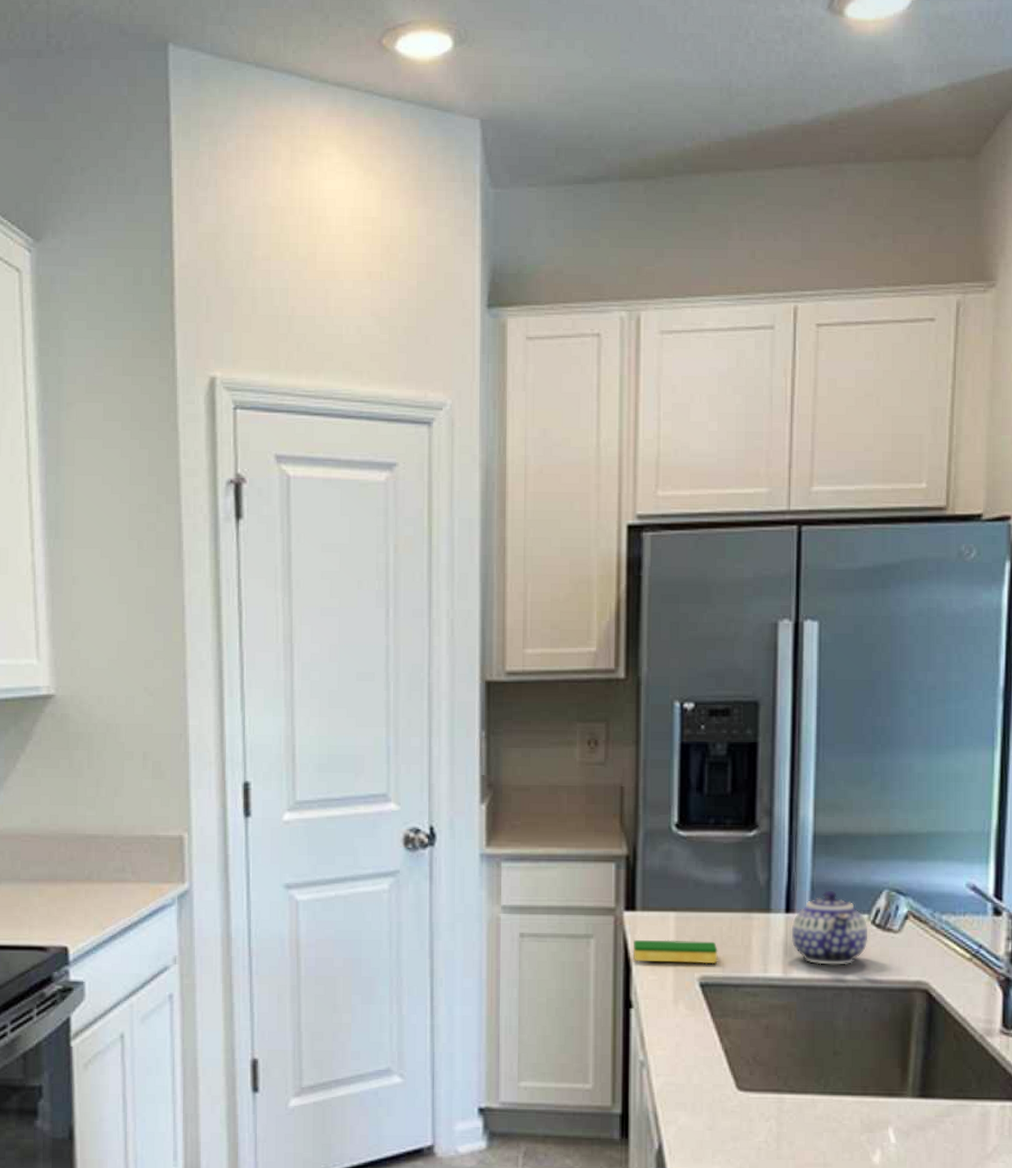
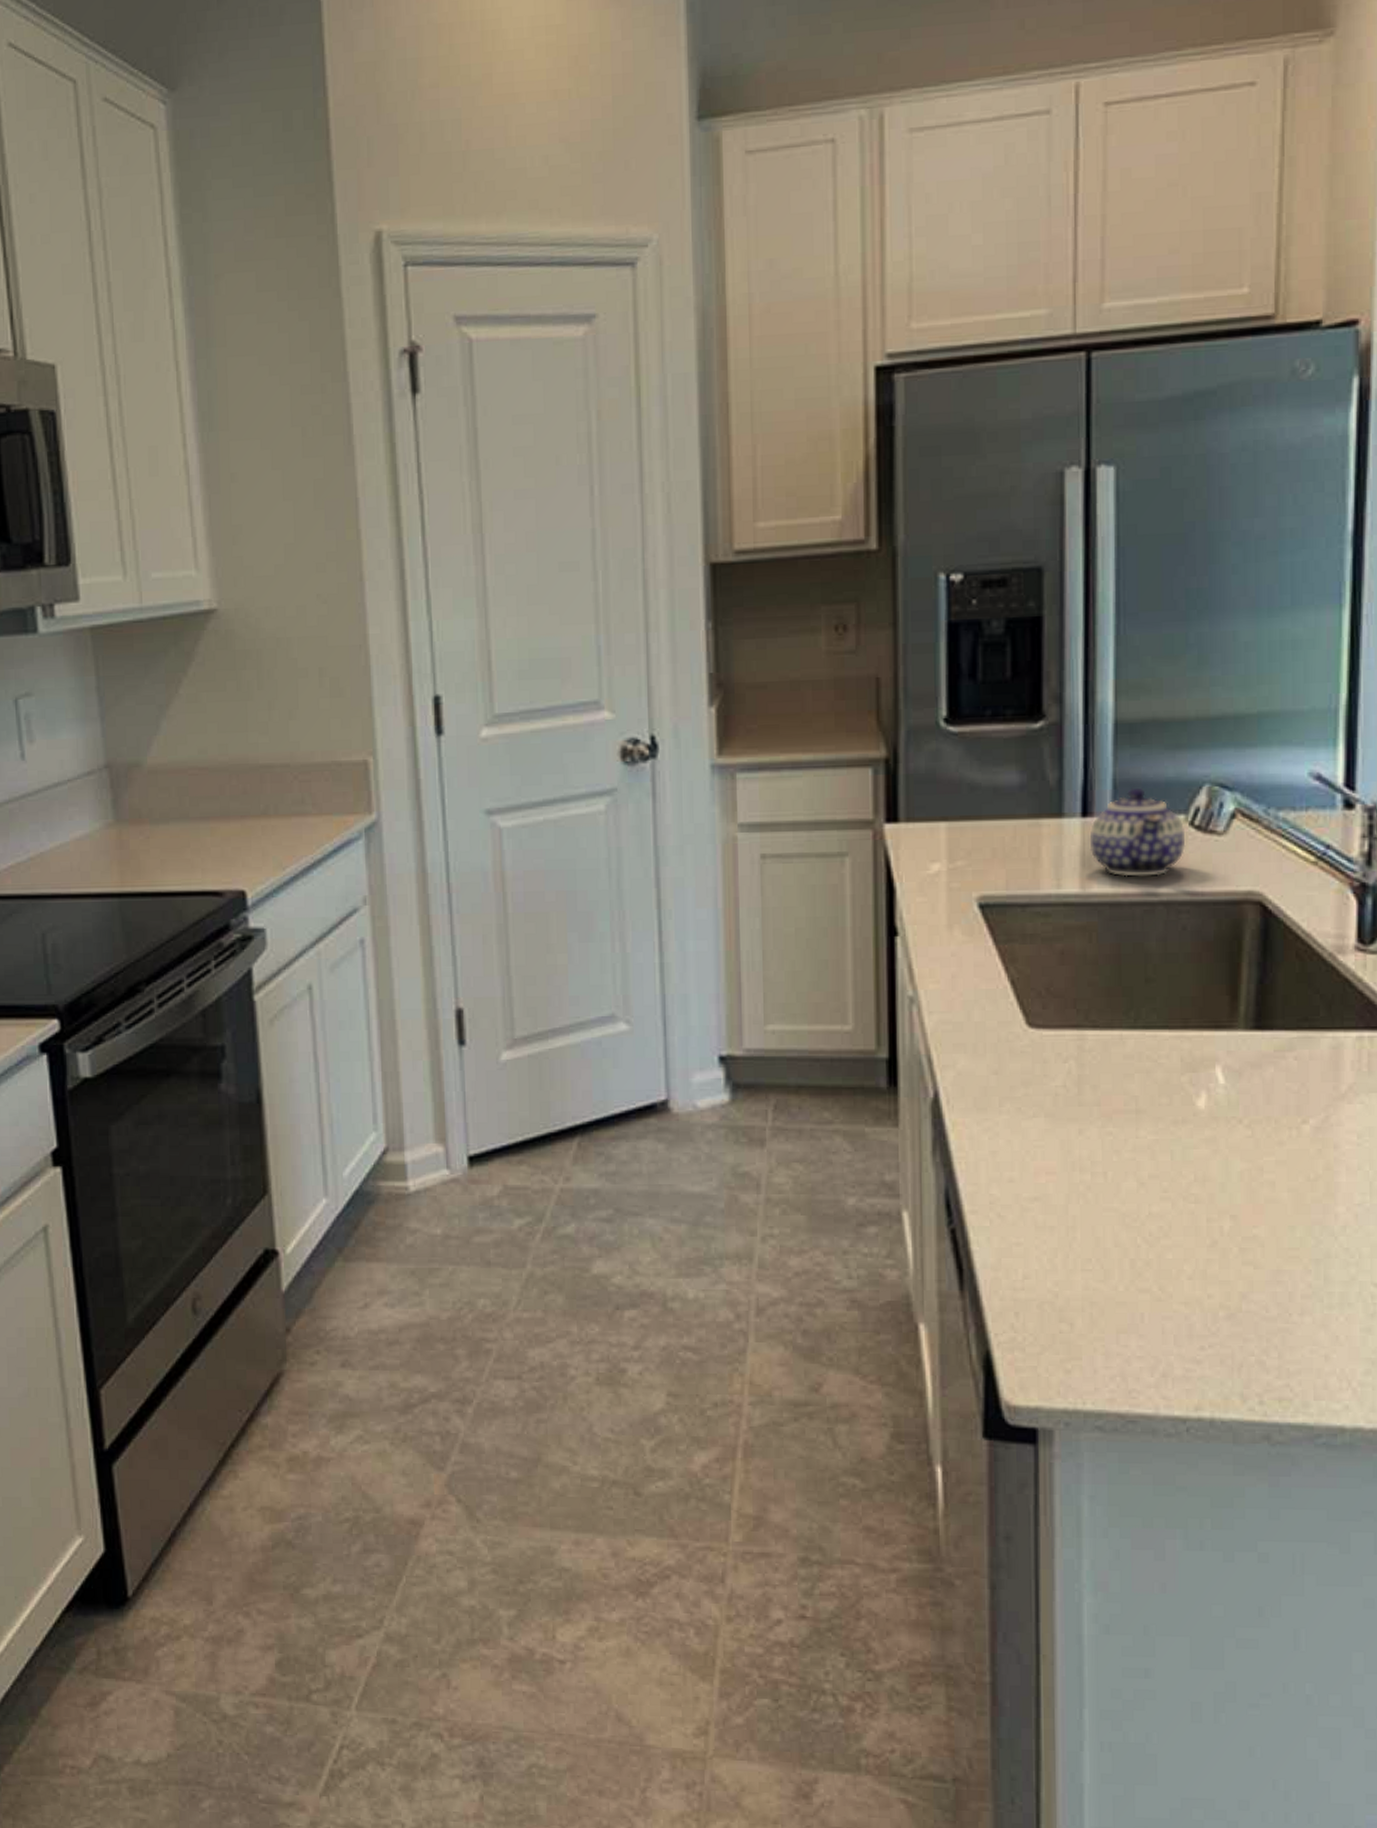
dish sponge: present [634,939,718,964] -> none [897,854,1000,882]

